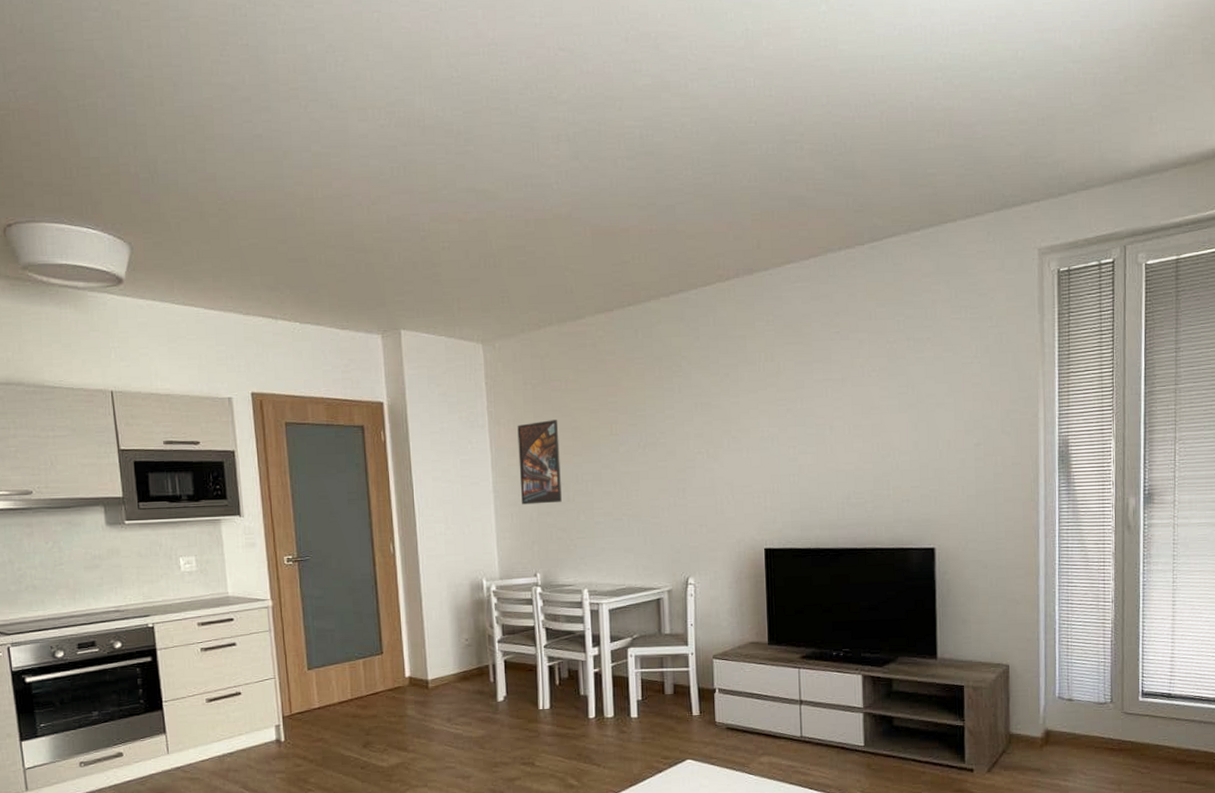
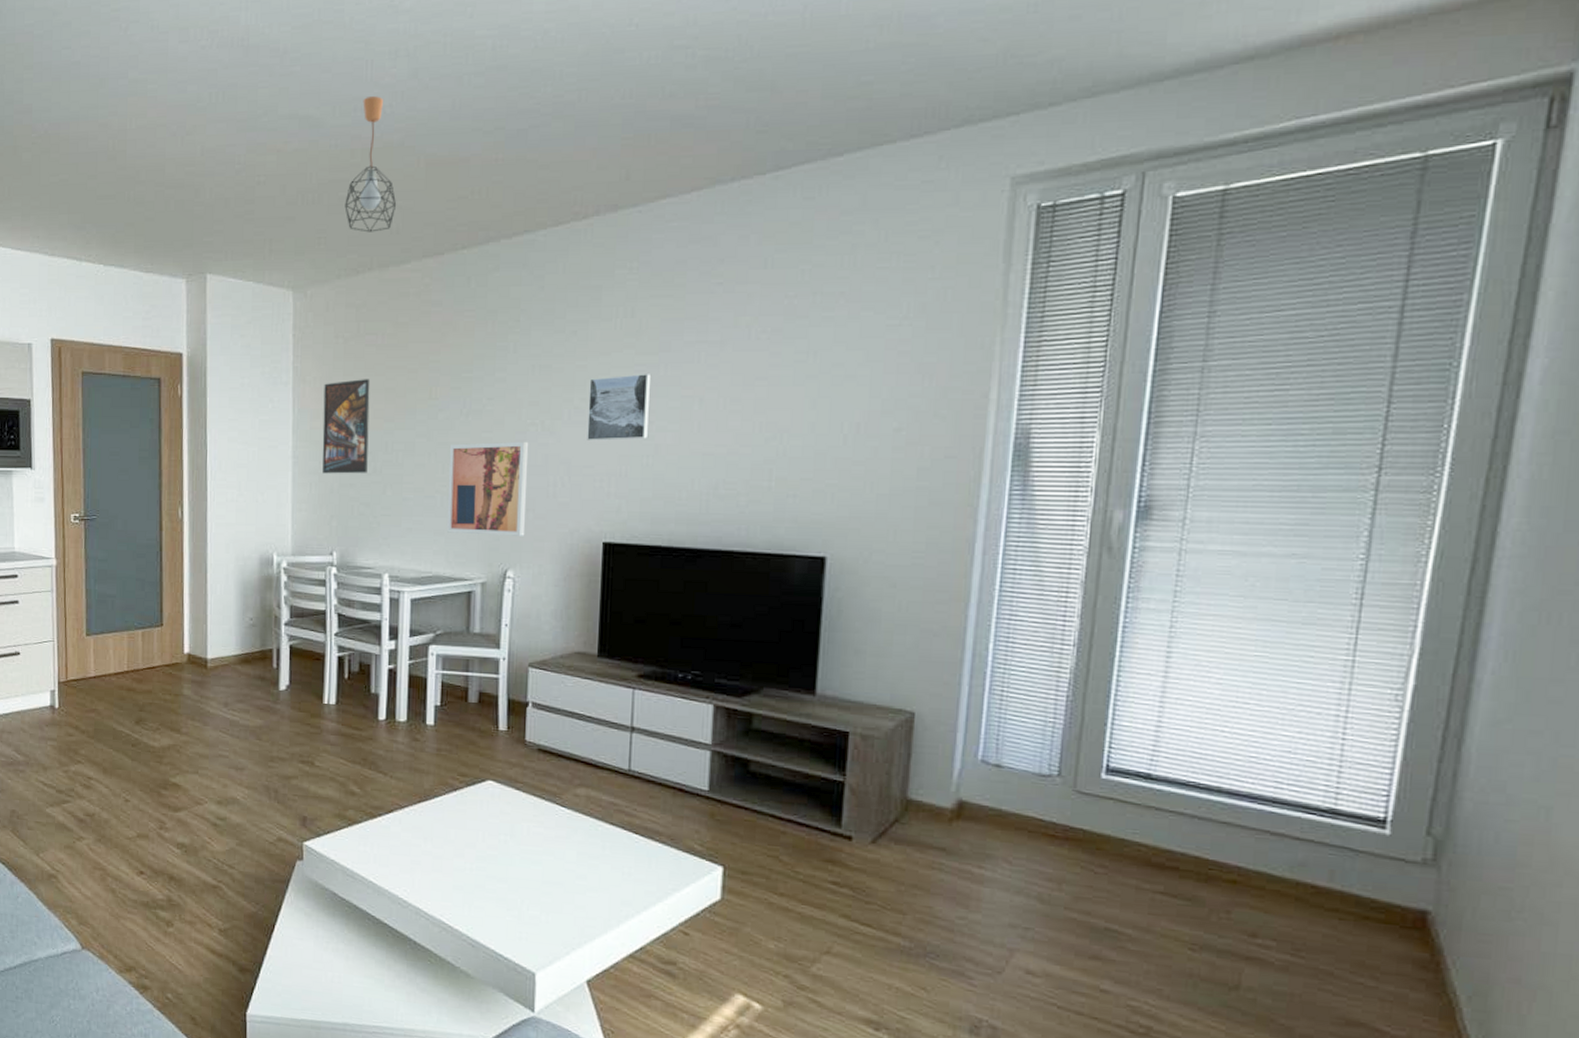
pendant light: none [523,174,569,292] -> present [344,96,397,233]
wall art: none [631,467,701,550] -> present [447,441,529,536]
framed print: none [742,407,793,465] -> present [587,374,652,442]

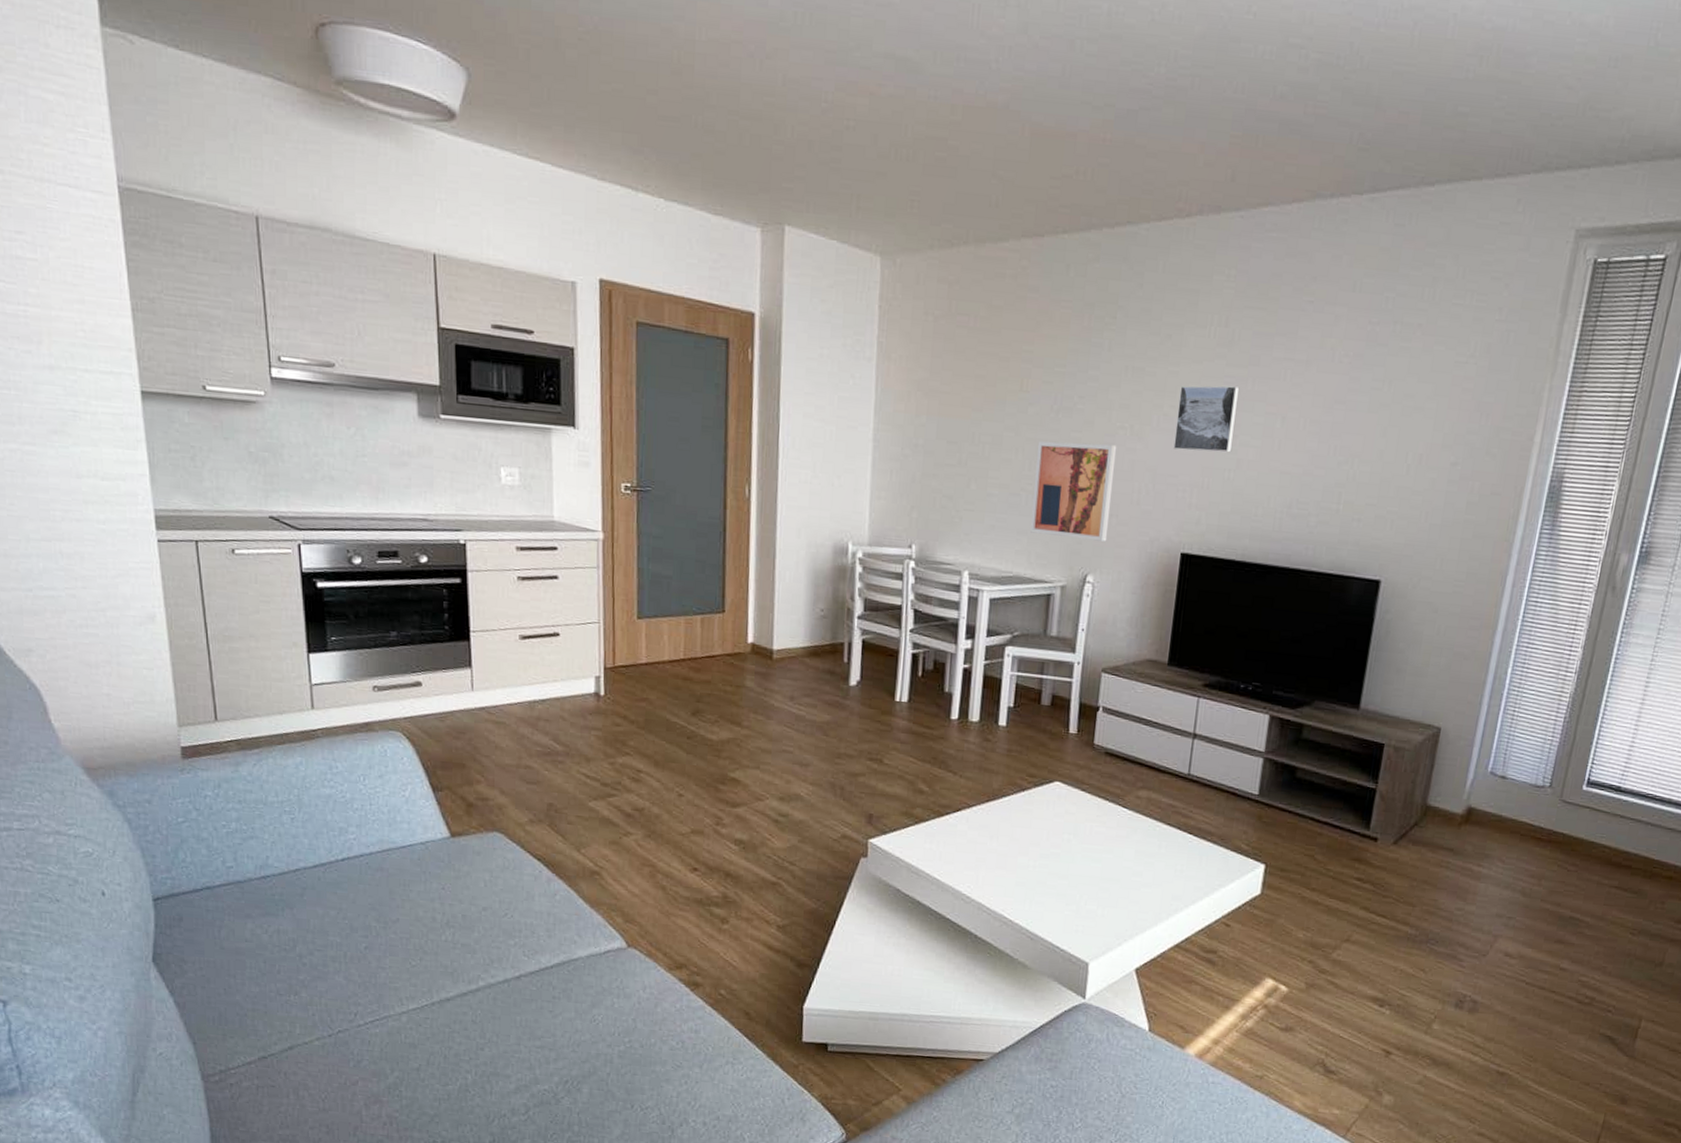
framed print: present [322,379,370,474] -> none [905,362,960,464]
pendant light: present [344,96,397,233] -> none [941,46,998,202]

